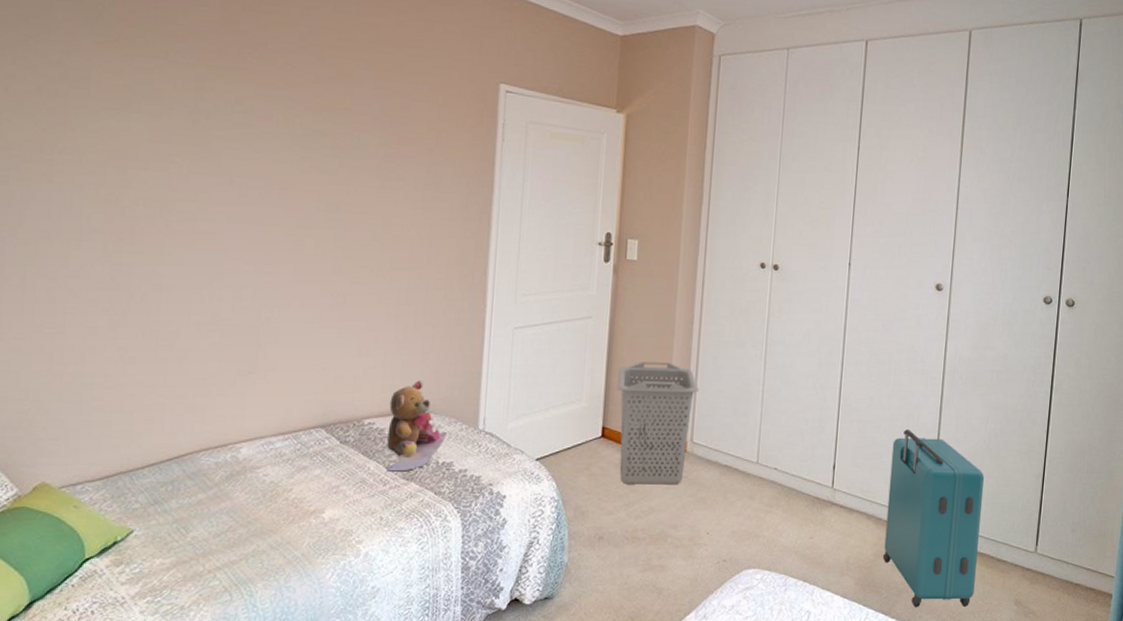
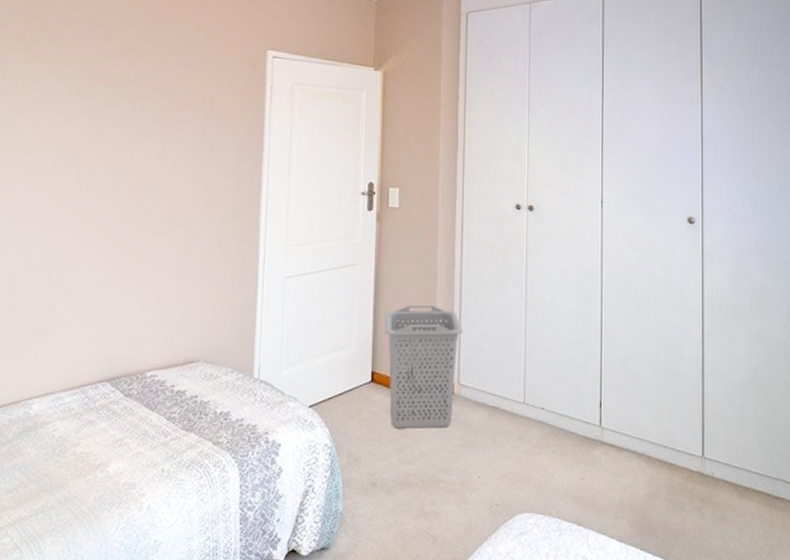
teddy bear: present [387,379,446,472] -> none [168,331,224,423]
suitcase: present [883,429,985,608] -> none [657,364,754,551]

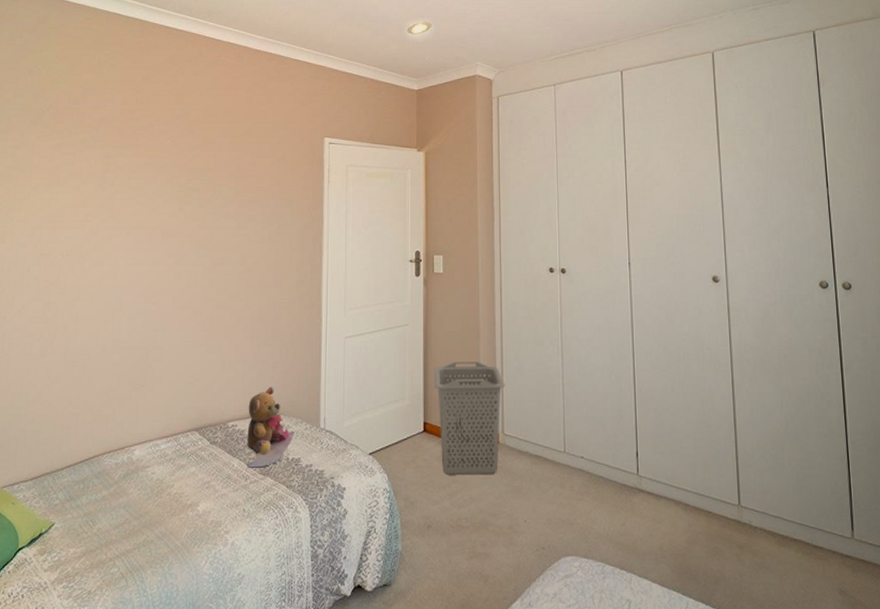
teddy bear: none [168,331,224,423] -> present [247,385,294,468]

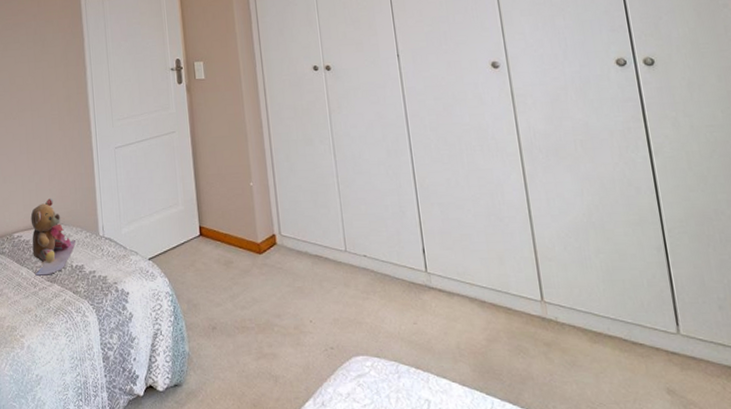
laundry basket: present [434,362,505,475] -> none [204,164,278,277]

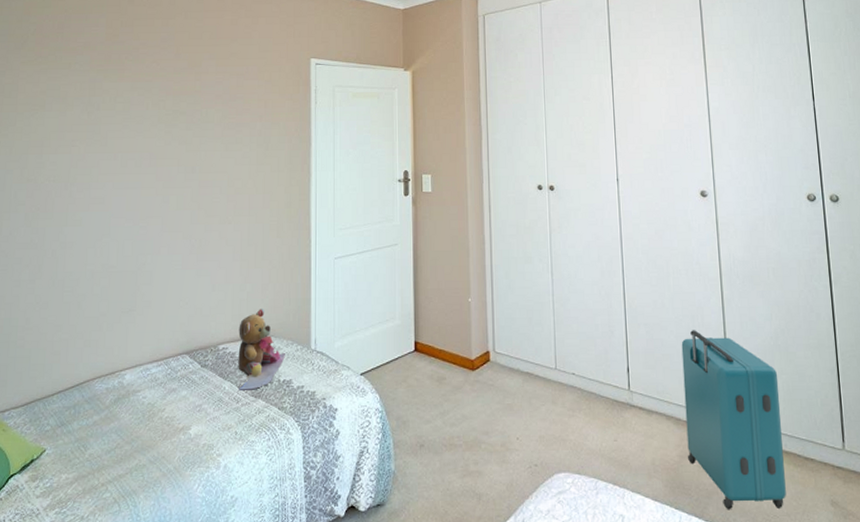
suitcase: none [480,208,613,397] -> present [681,330,786,510]

